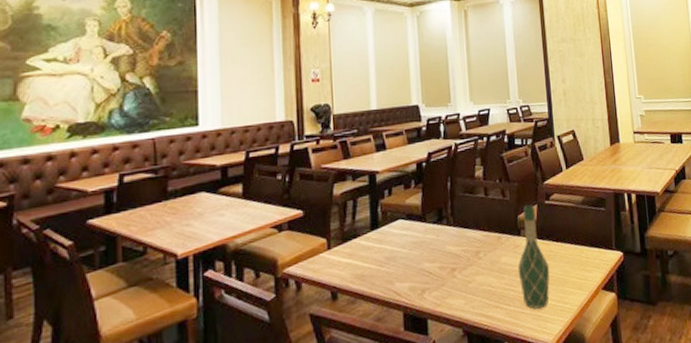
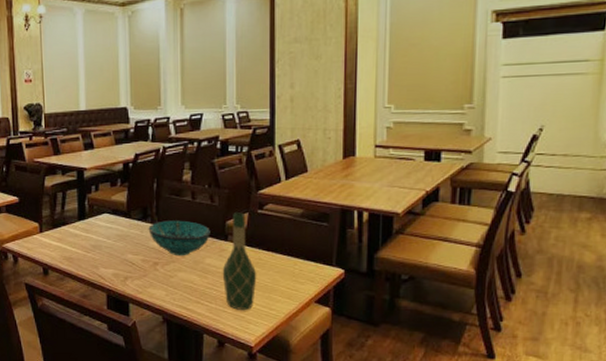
decorative bowl: none [444,218,504,258] -> present [148,220,210,256]

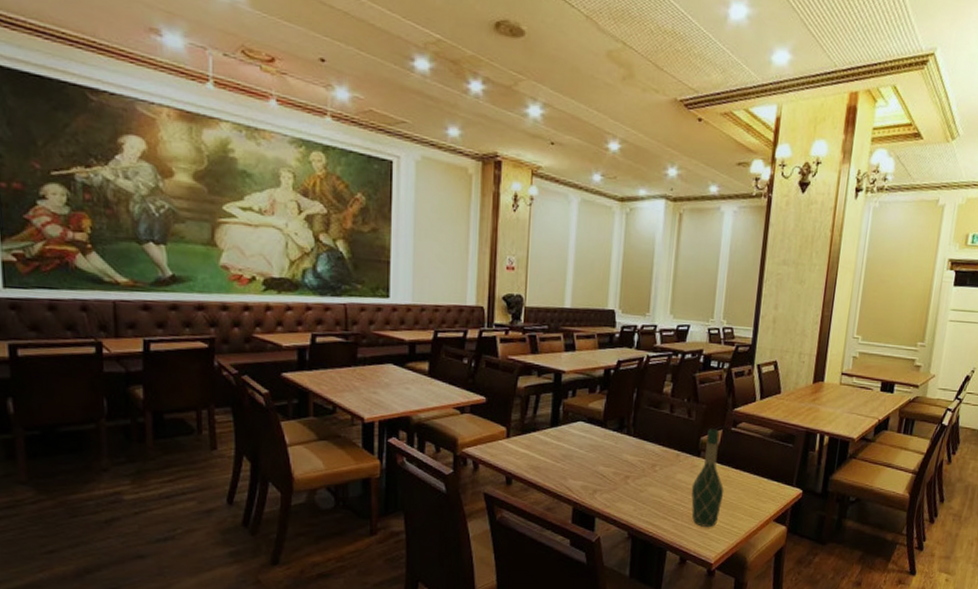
decorative bowl: present [148,220,210,256] -> none [623,432,685,471]

